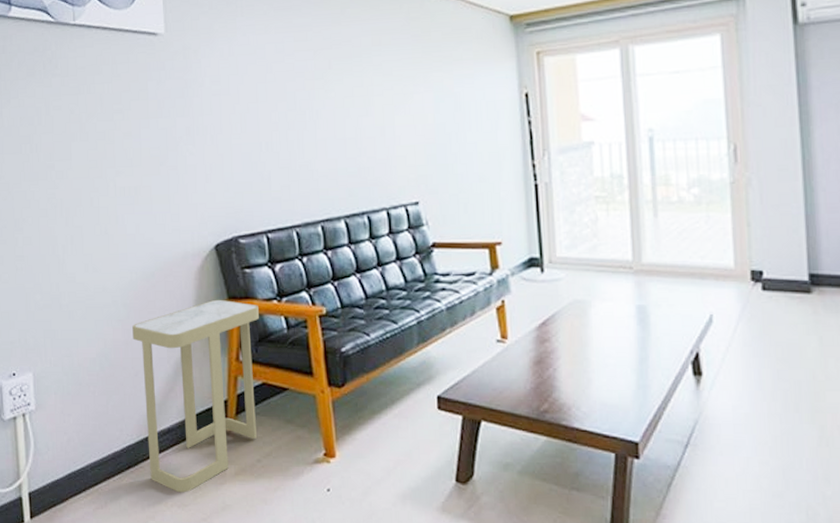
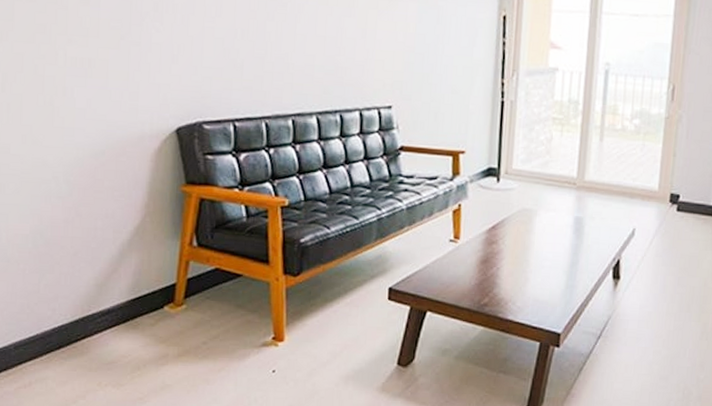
side table: present [132,299,259,493] -> none [74,183,218,373]

